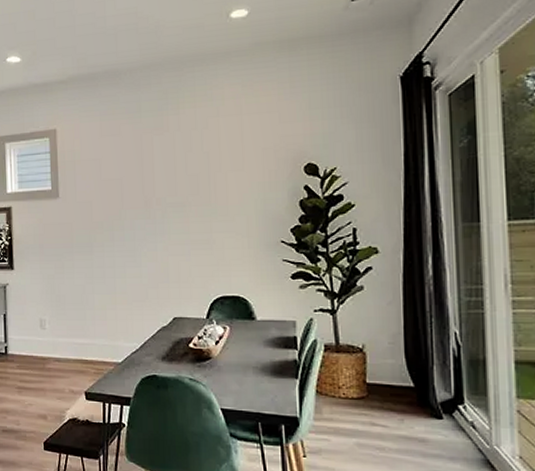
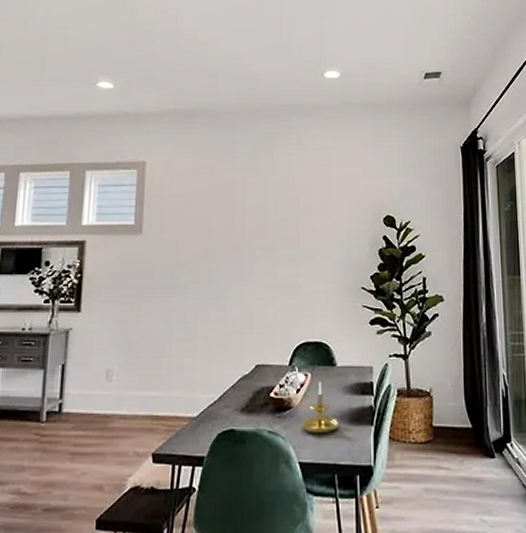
candle holder: none [222,334,261,384] -> present [301,381,339,434]

